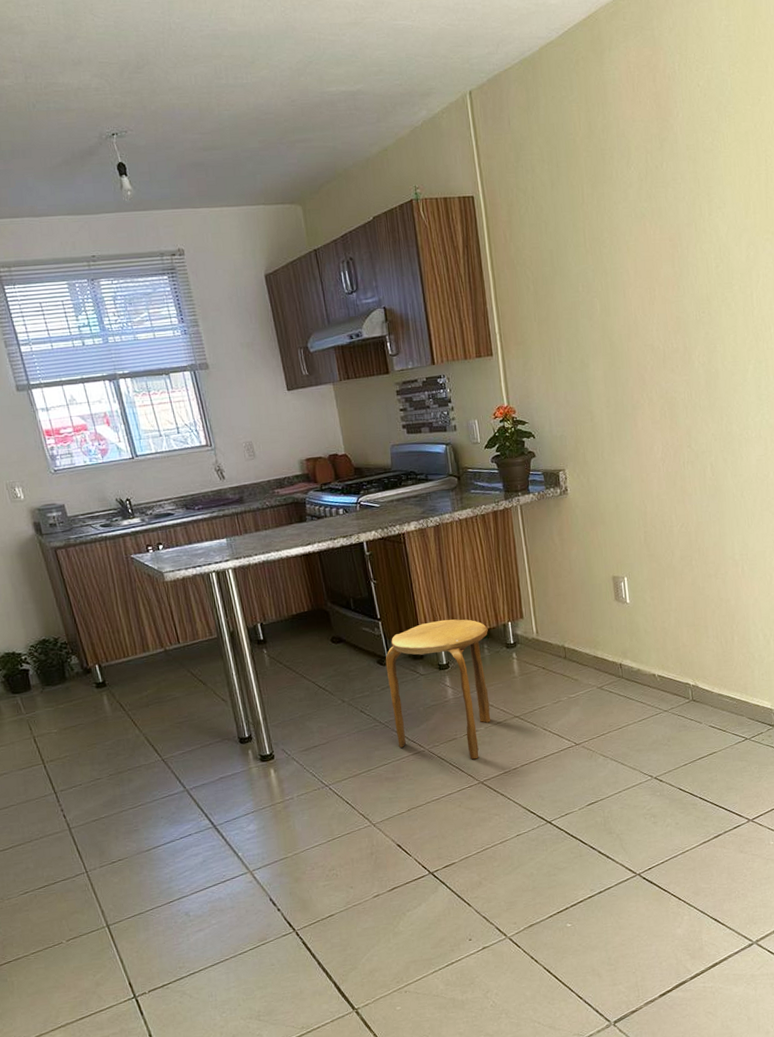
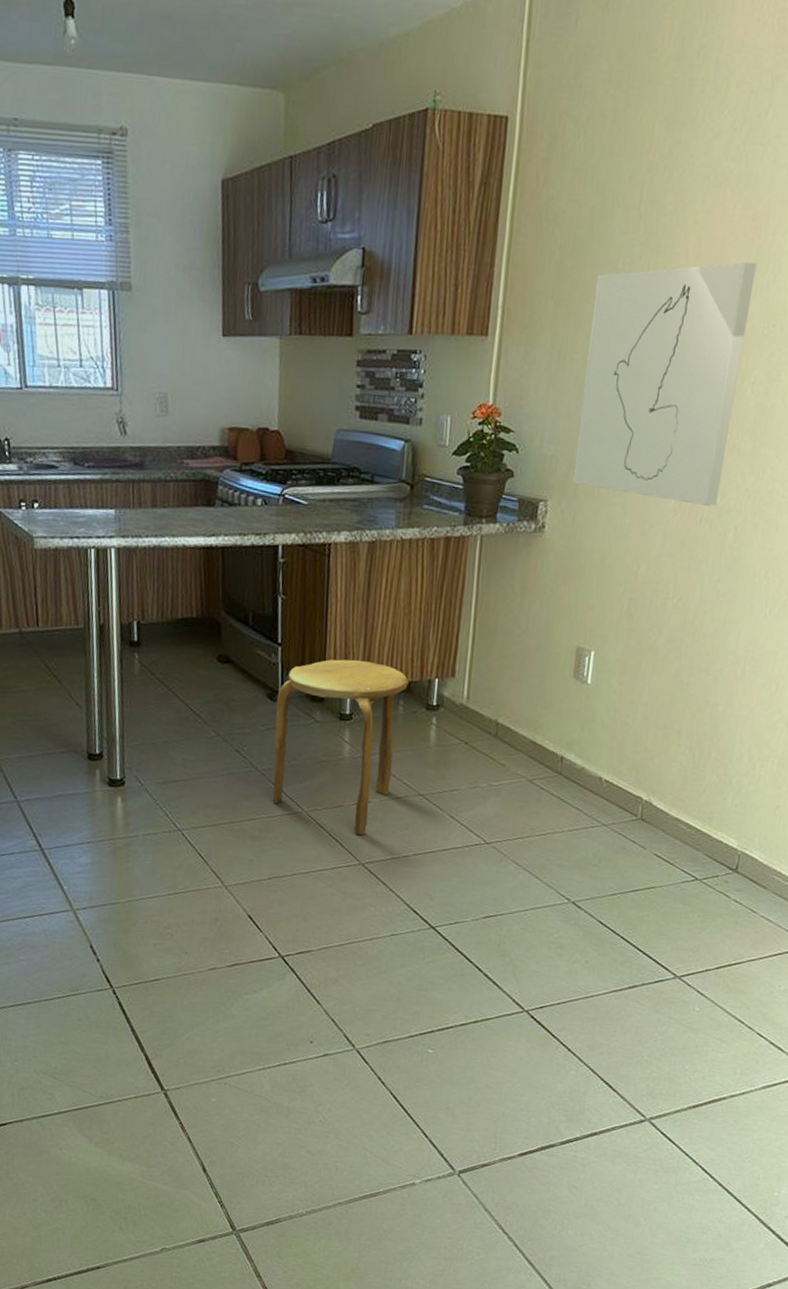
wall art: none [565,270,693,454] -> present [572,261,757,506]

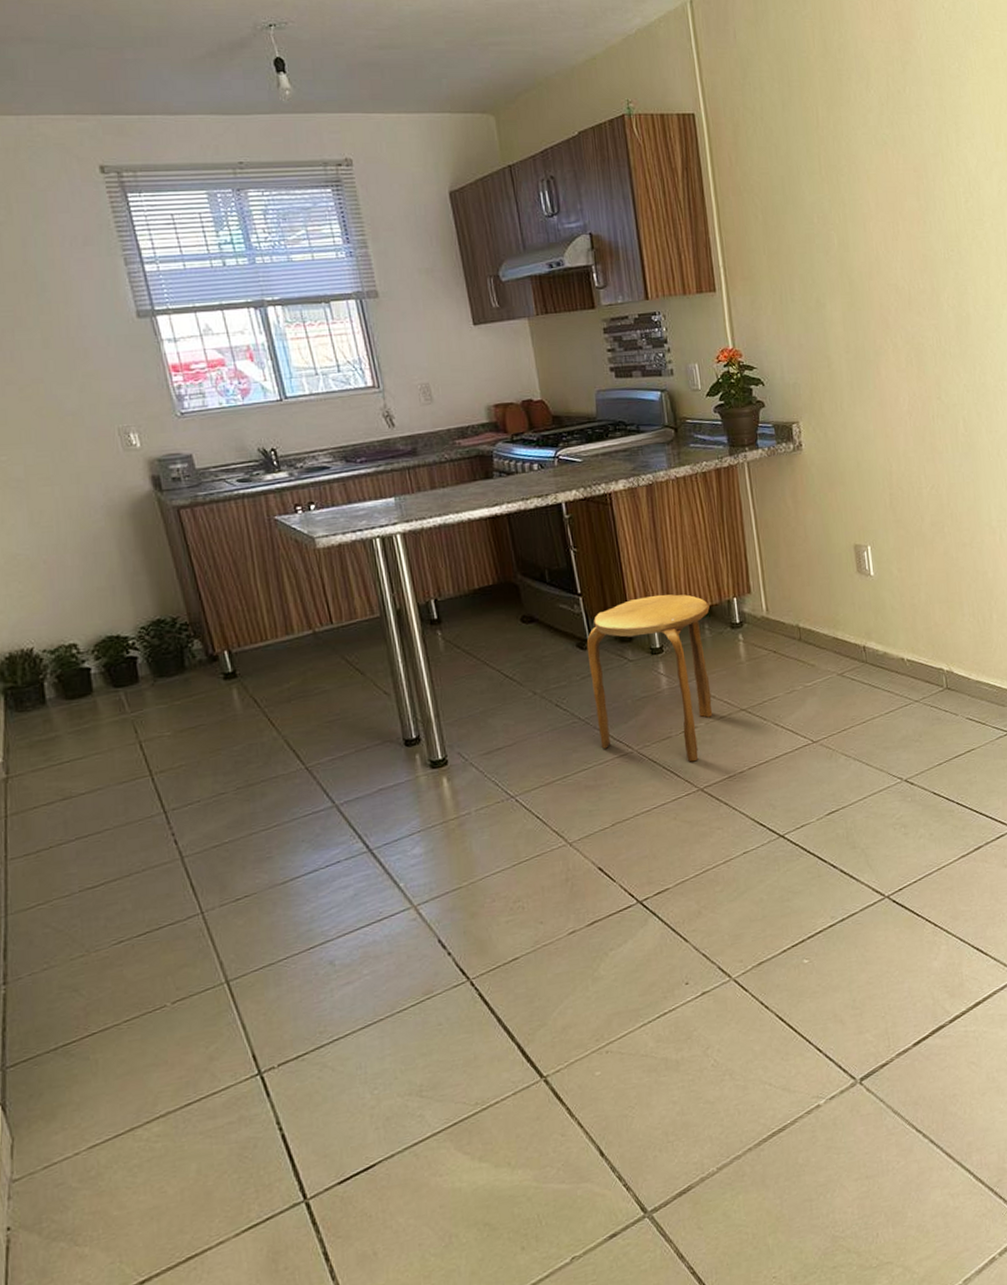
wall art: present [572,261,757,506] -> none [798,204,943,405]

